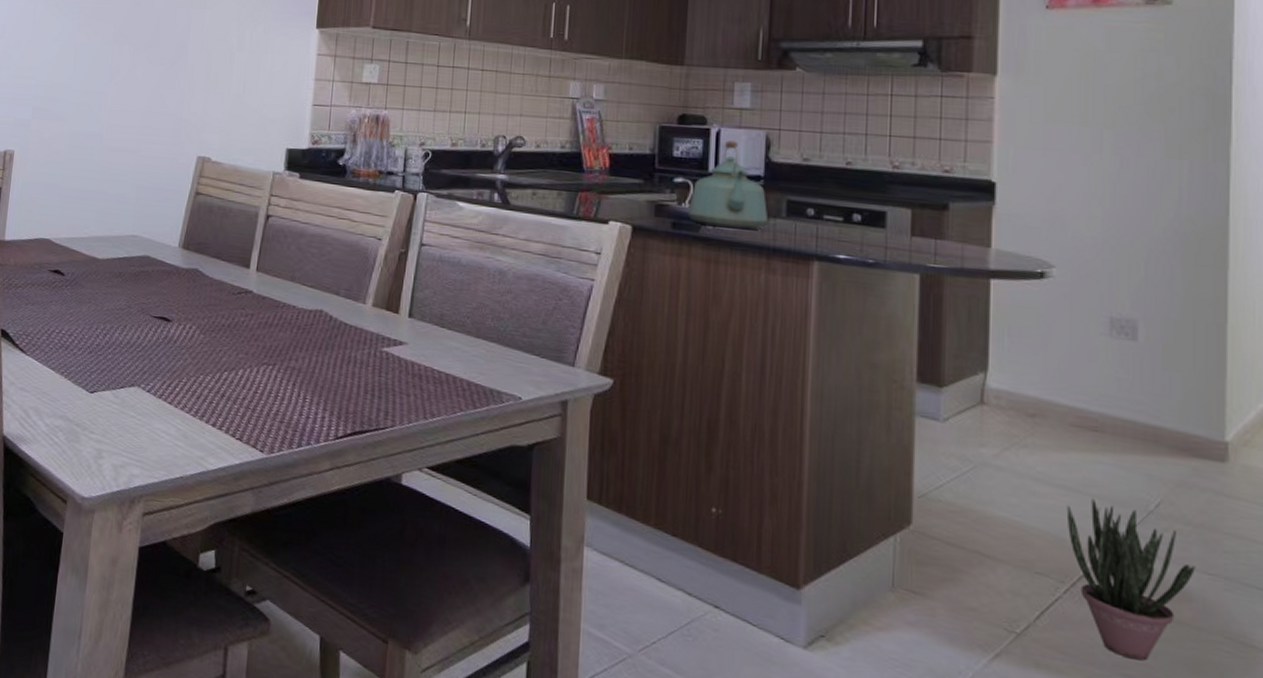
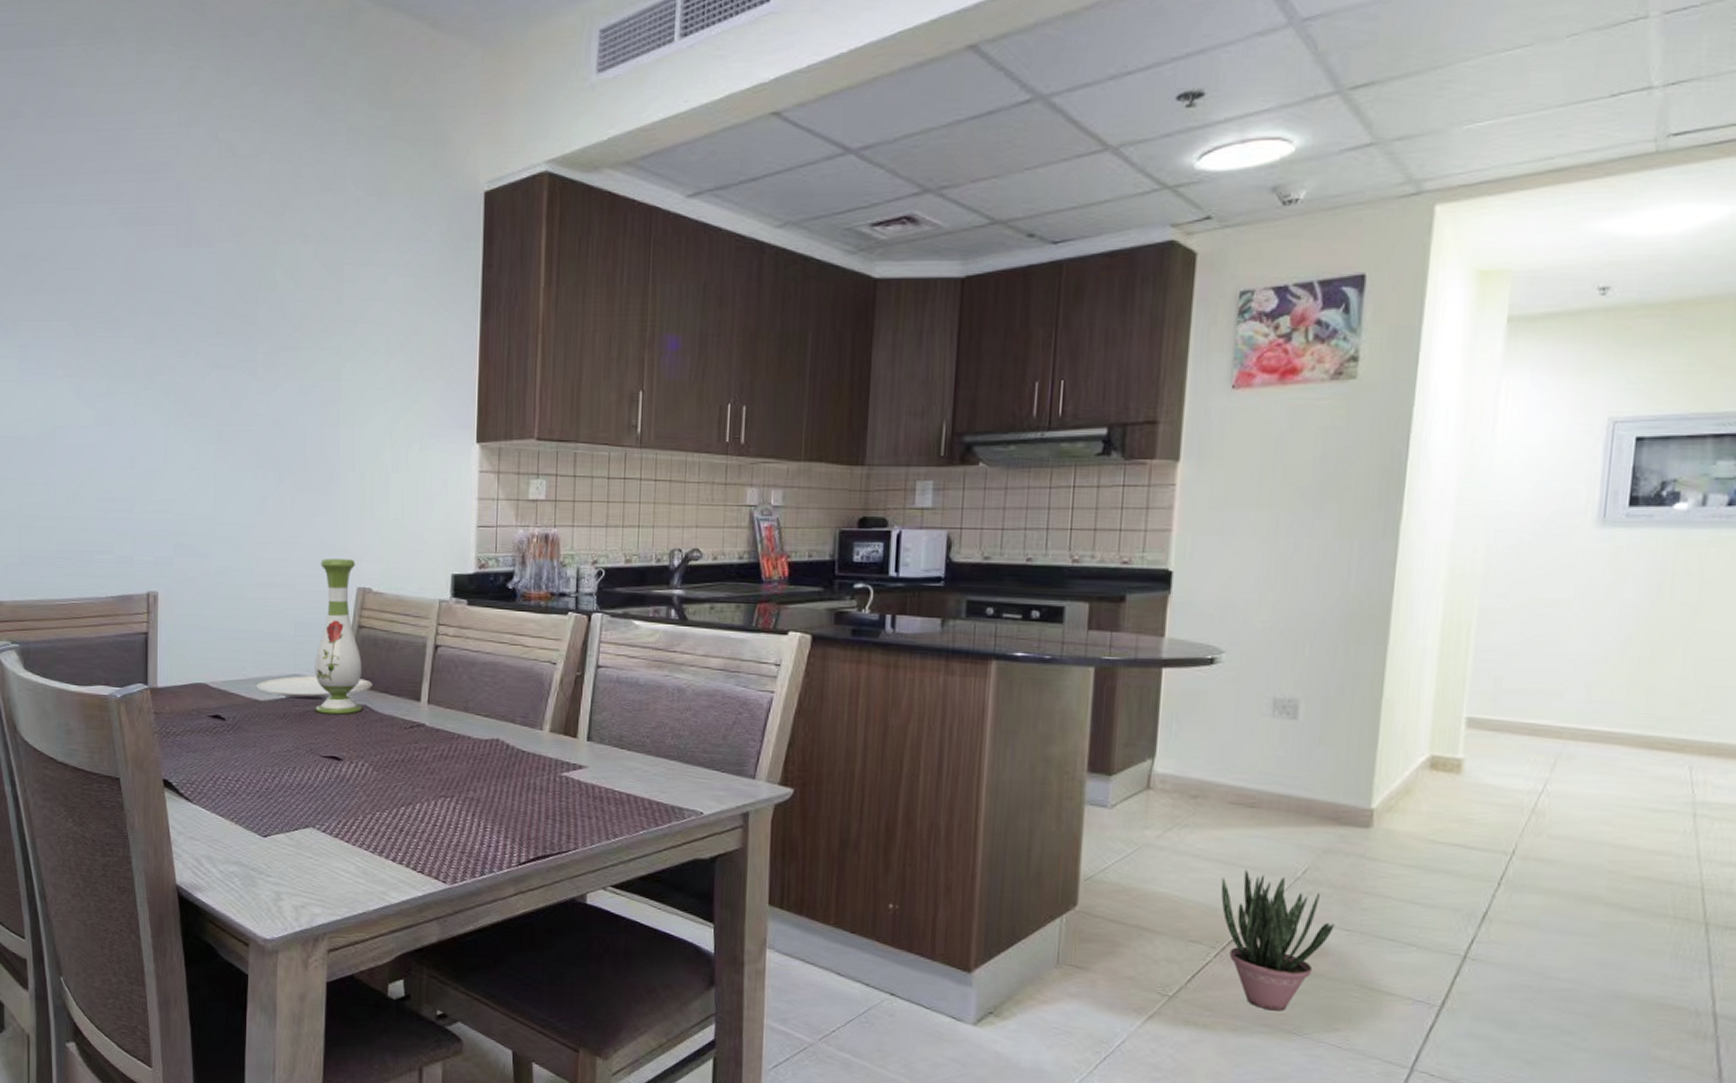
plate: none [96,237,206,261] -> present [256,676,373,700]
vase: none [148,128,198,278] -> present [314,559,363,716]
kettle: present [688,140,769,231] -> none [868,542,948,633]

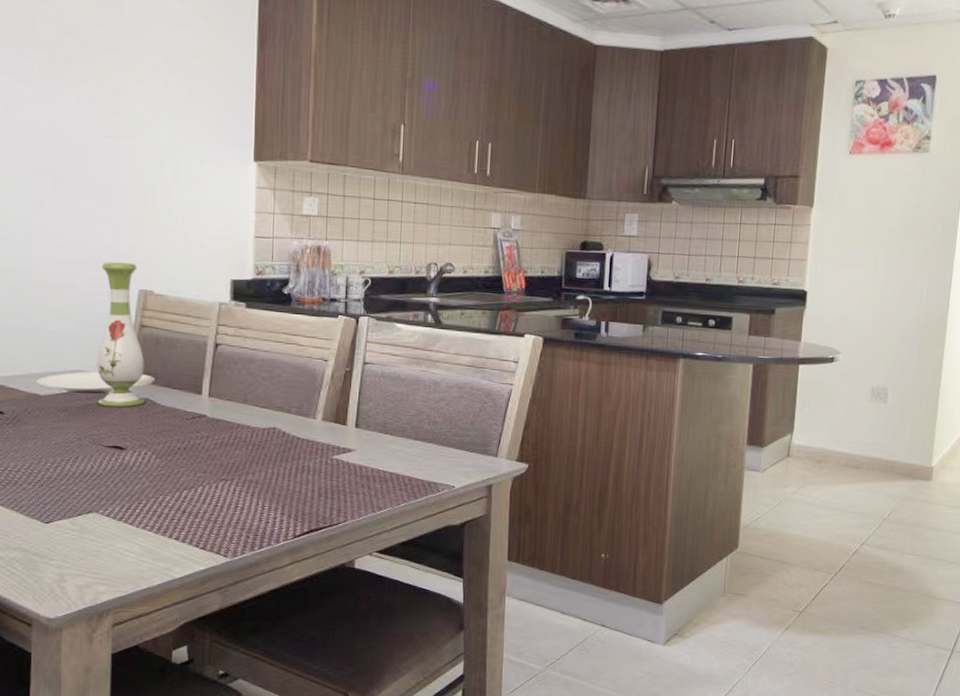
potted plant: present [1220,868,1335,1011] -> none [835,514,907,617]

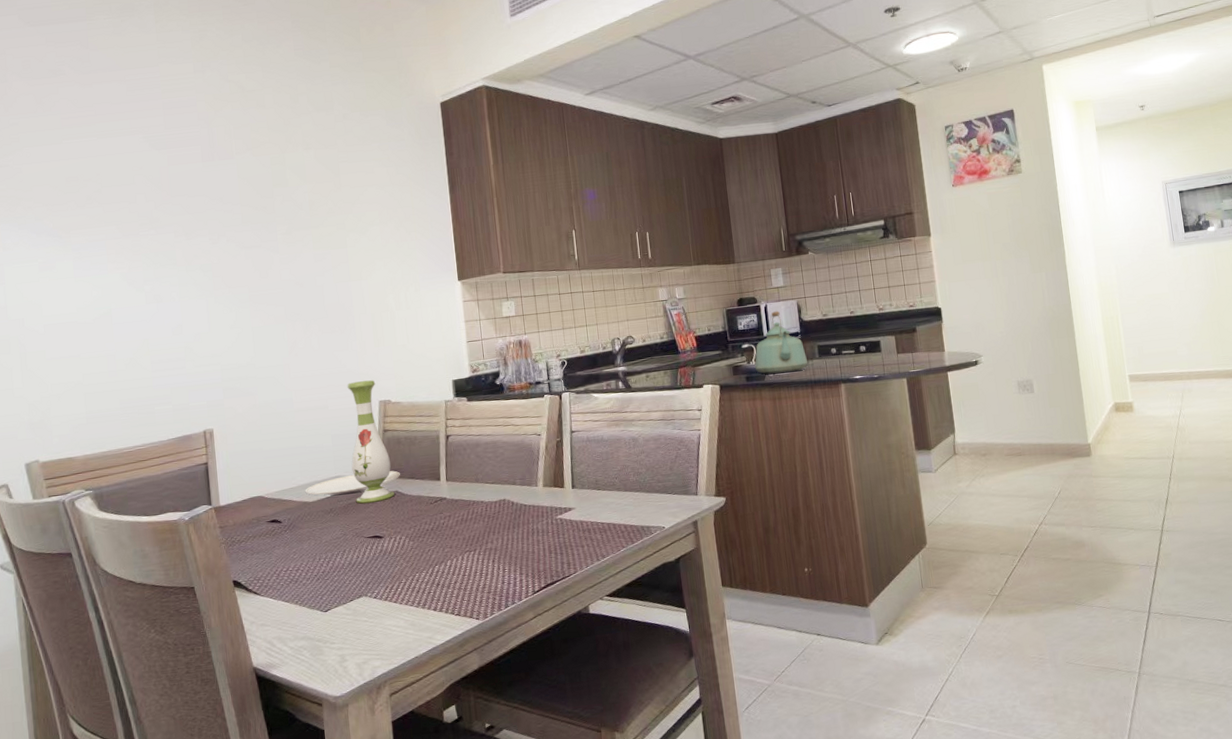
kettle: none [588,263,648,337] -> present [755,311,808,375]

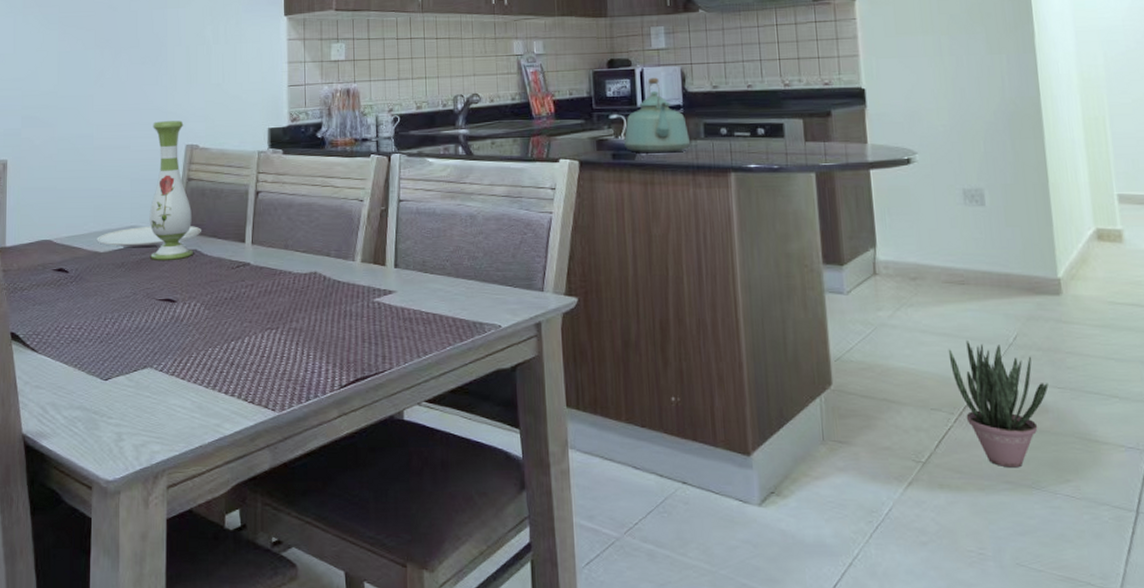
potted plant: none [1011,497,1085,592] -> present [948,339,1049,468]

